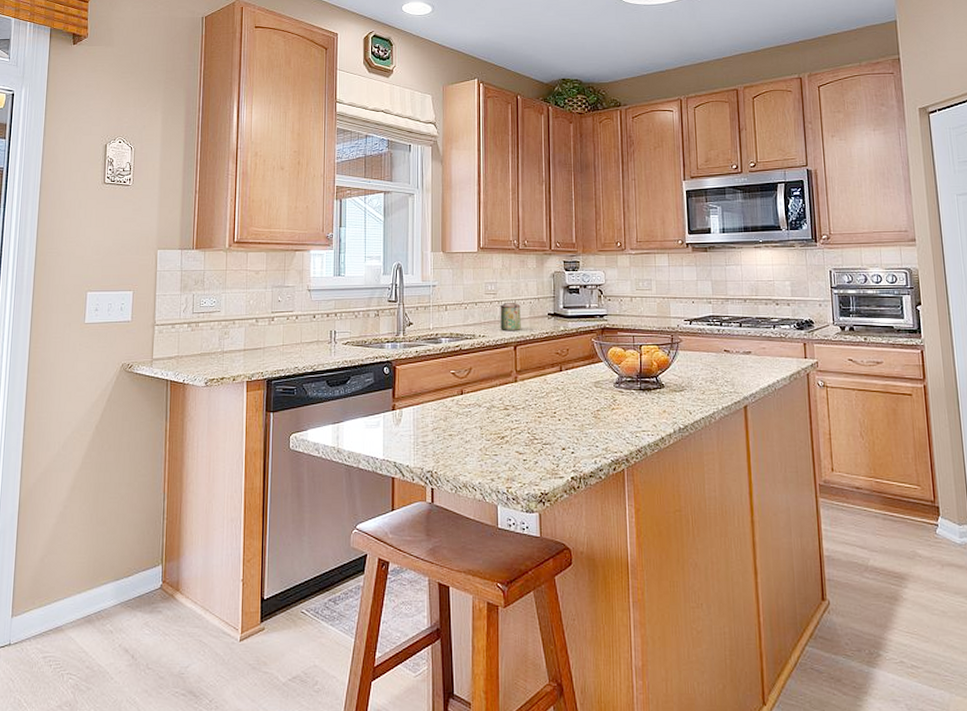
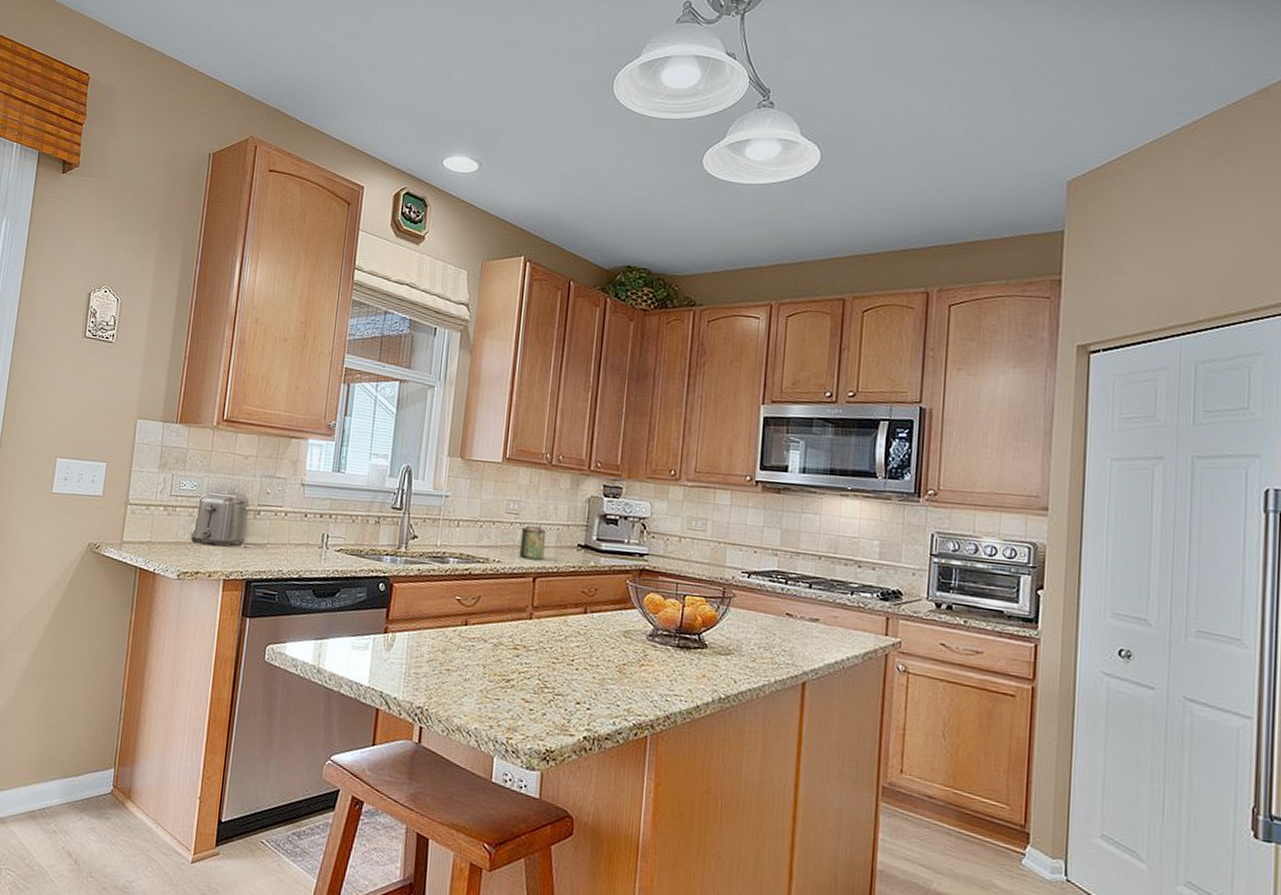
toaster: none [214,305,264,353] -> present [190,492,249,548]

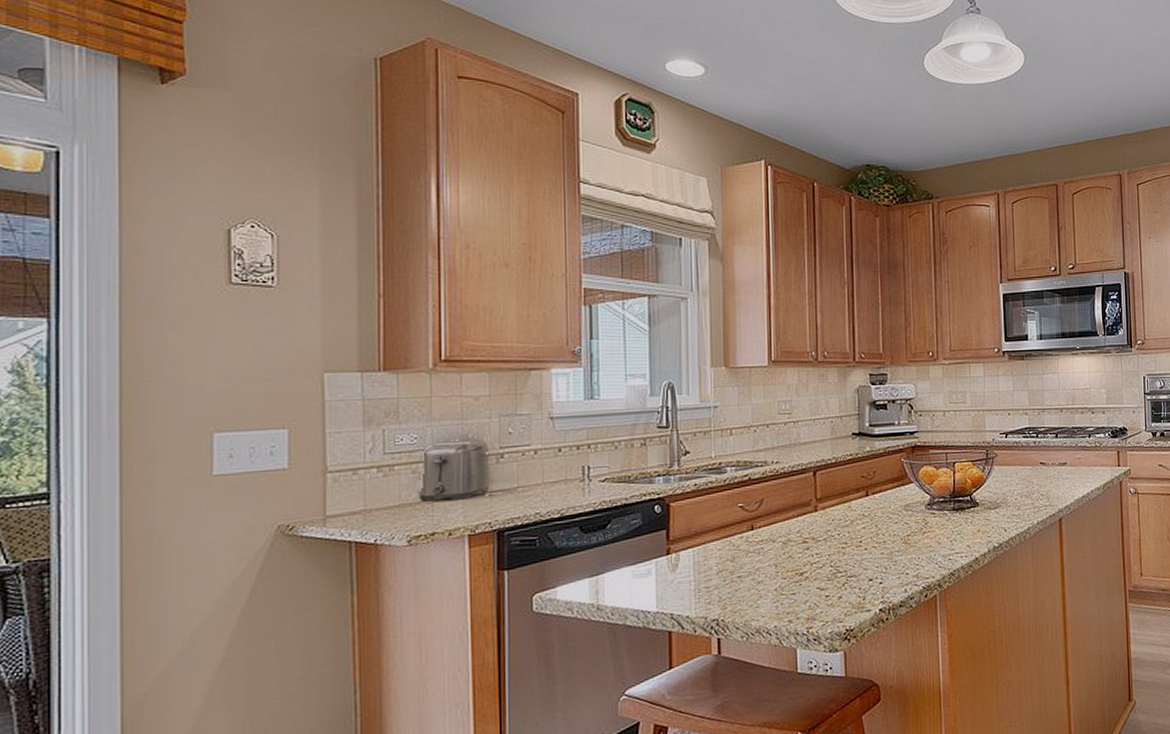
canister: present [519,525,546,561] -> none [796,421,821,456]

